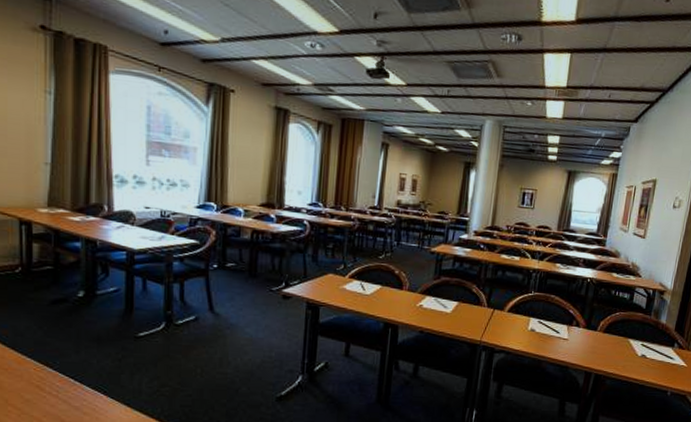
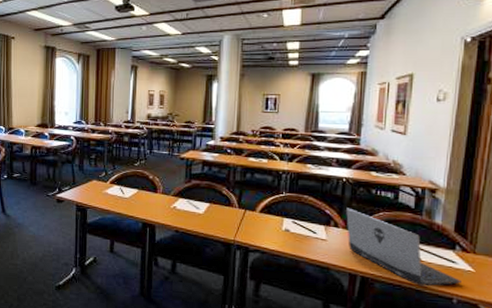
laptop: none [586,308,676,381] -> present [346,208,461,287]

